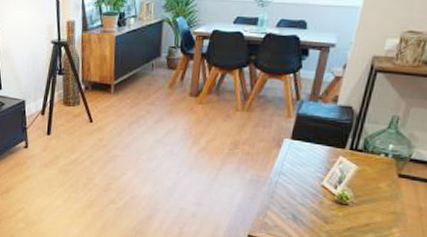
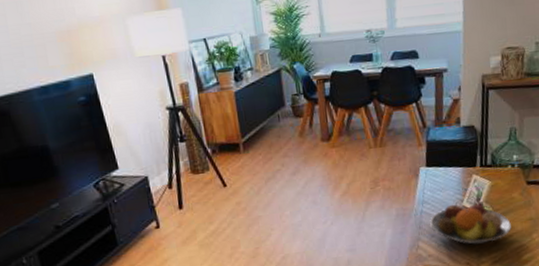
fruit bowl: none [282,180,371,227] -> present [429,201,511,244]

